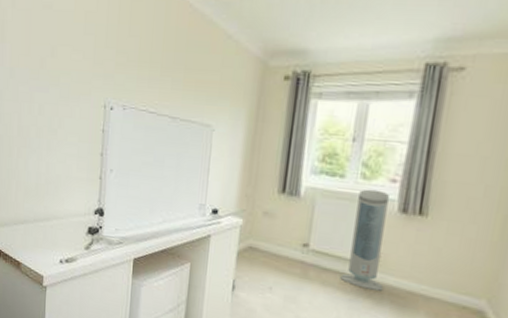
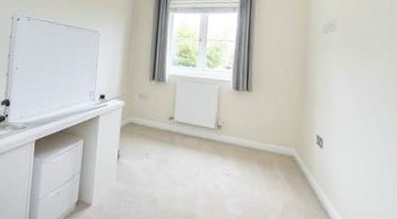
air purifier: present [340,189,389,291] -> none [197,74,228,148]

